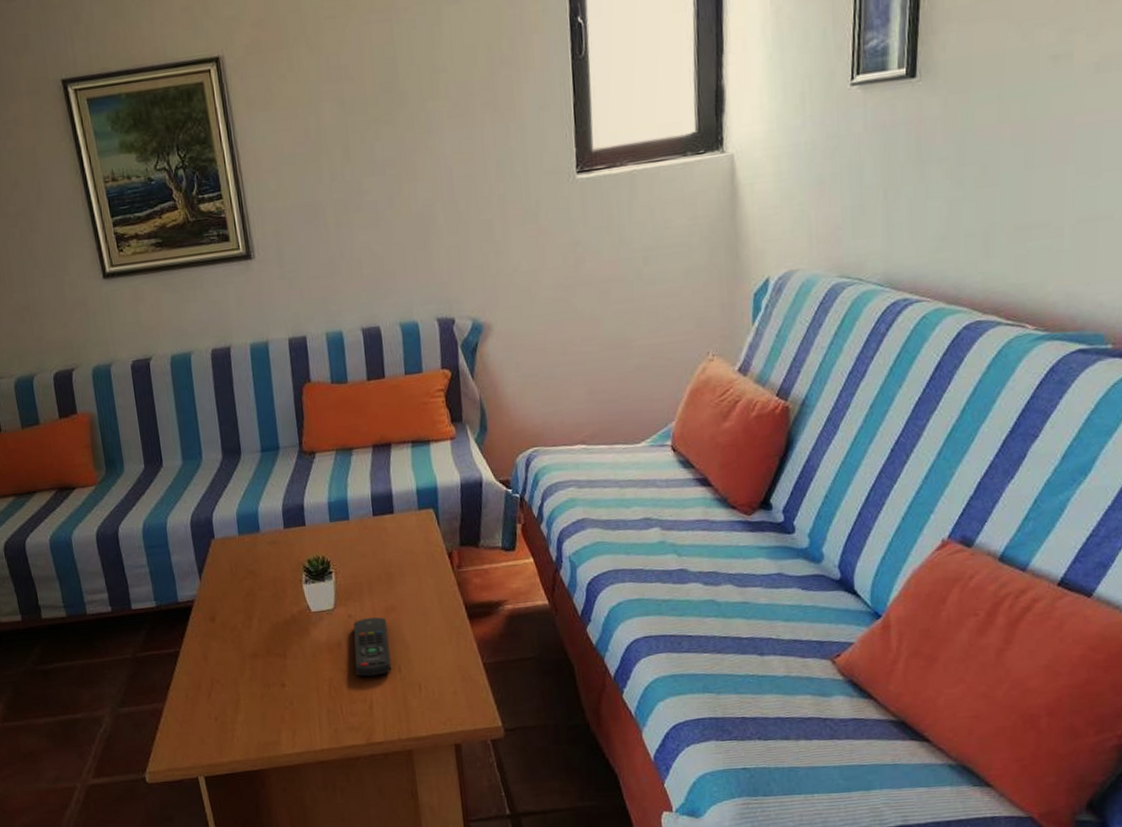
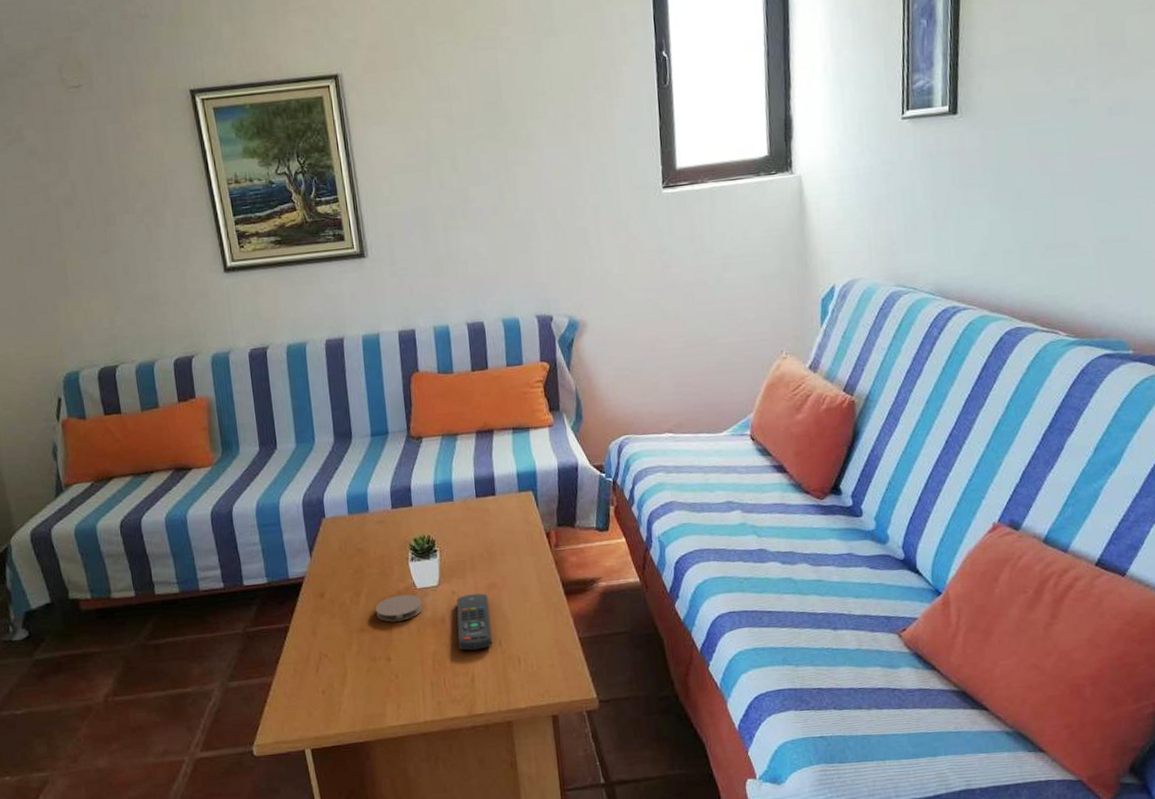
coaster: none [268,618,318,647] -> present [375,594,423,622]

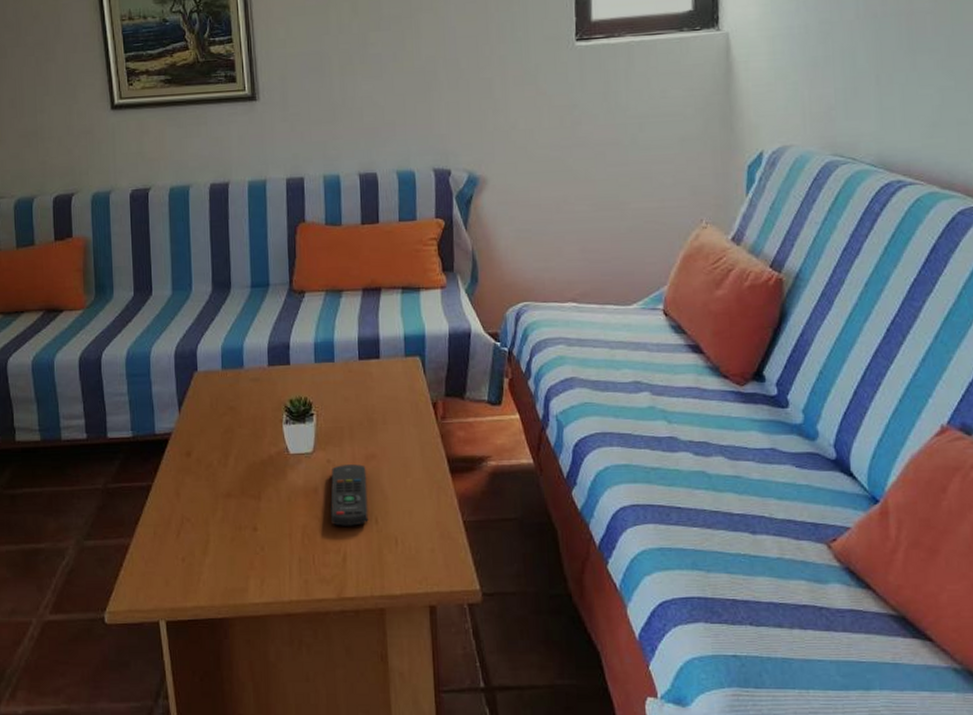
coaster: present [375,594,423,622] -> none [244,459,295,489]

